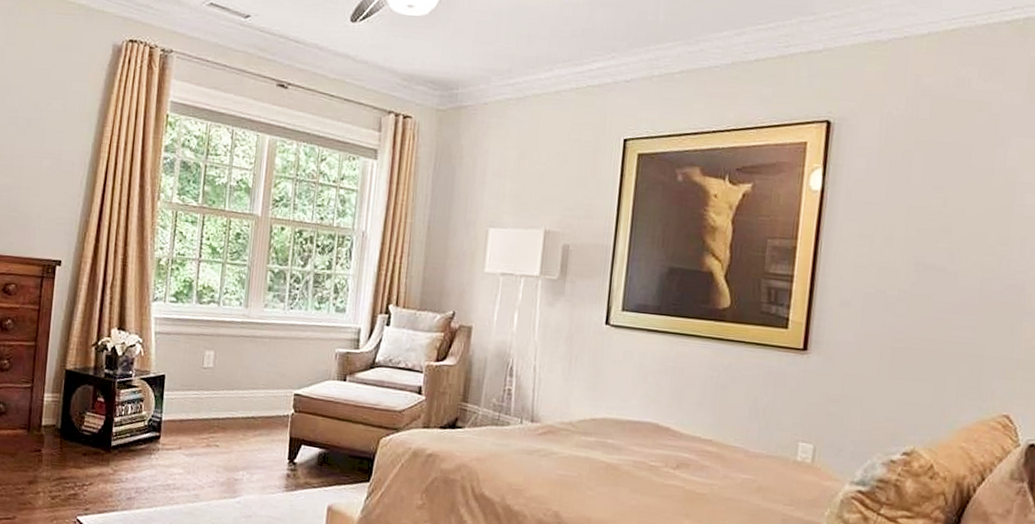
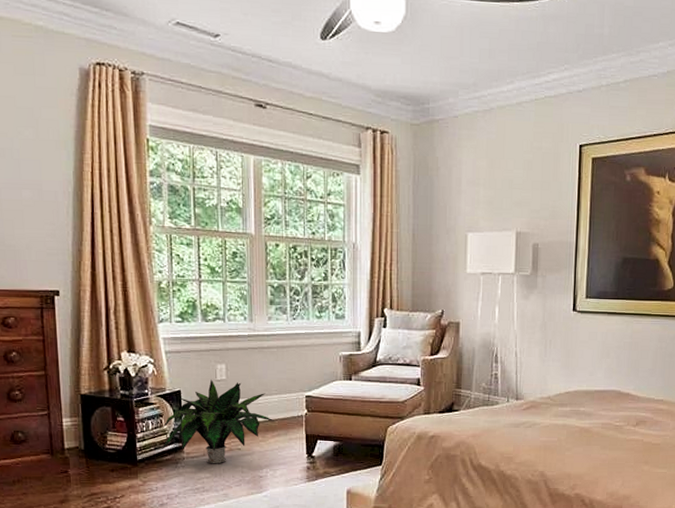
potted plant: none [136,366,259,460] -> present [160,379,275,464]

